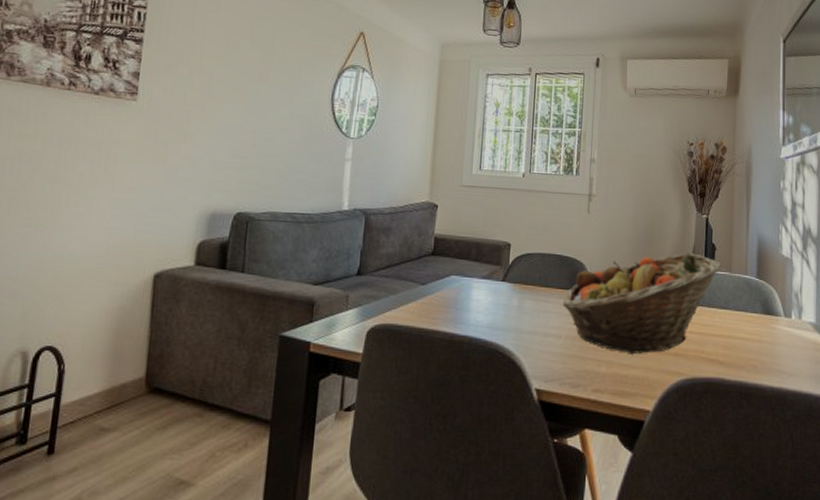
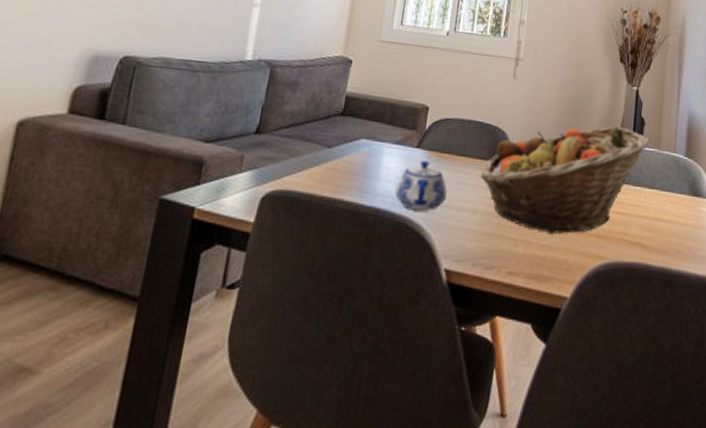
teapot: none [485,293,533,337] -> present [395,161,447,210]

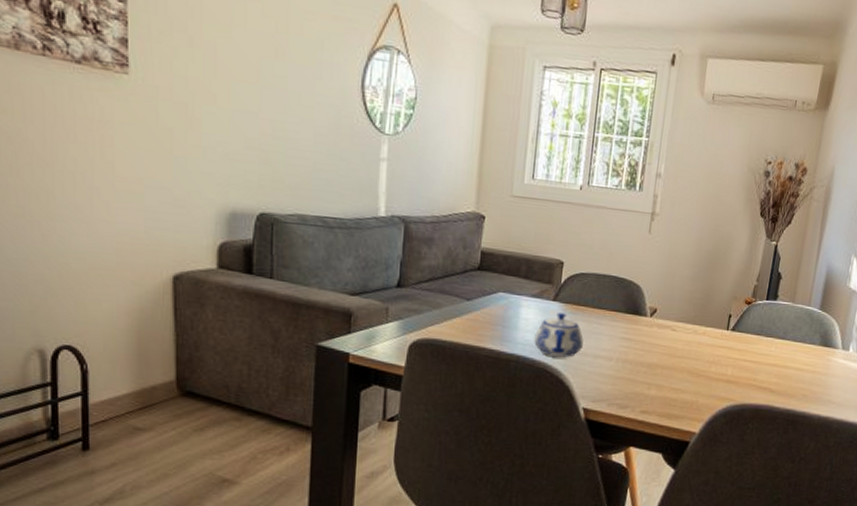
fruit basket: present [480,126,651,234] -> none [615,280,786,379]

